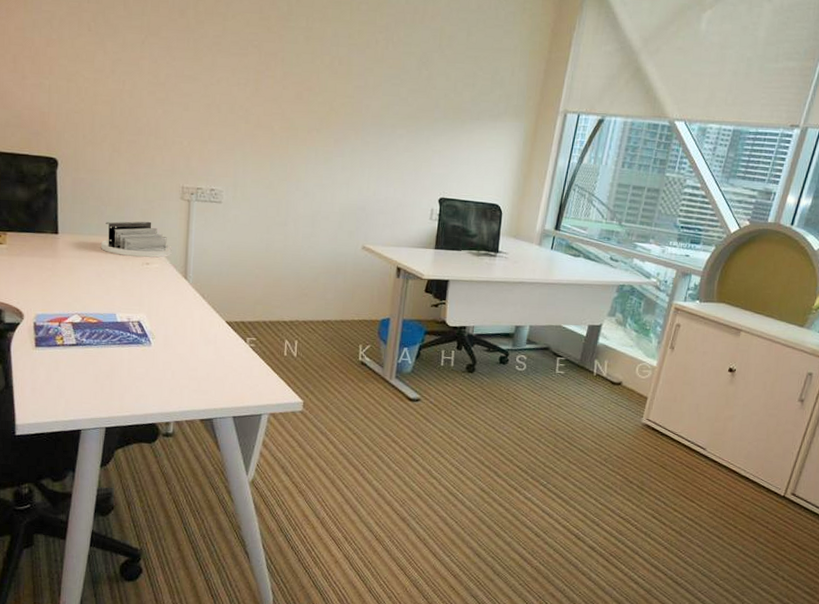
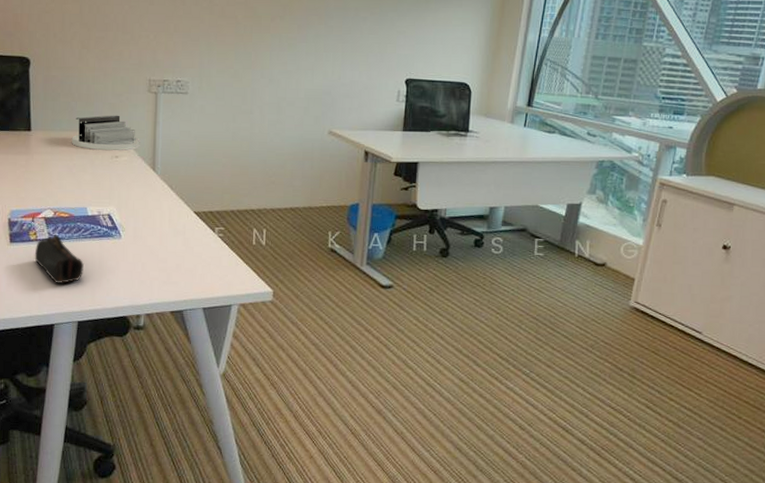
pencil case: none [61,339,113,390] -> present [34,234,85,284]

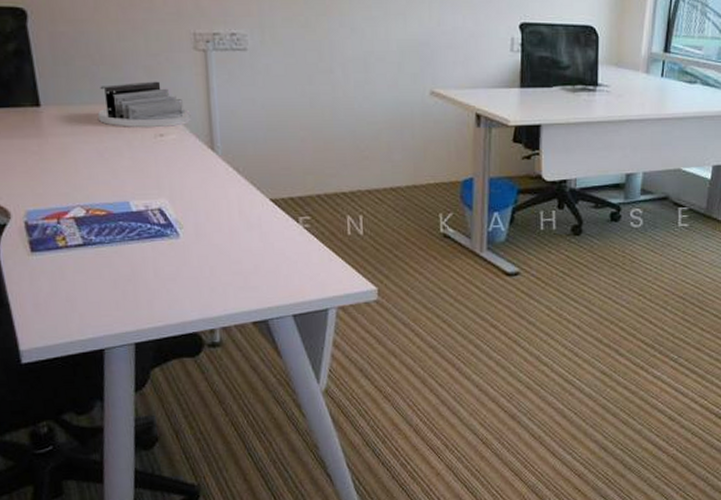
pencil case: present [34,234,85,284] -> none [66,237,135,300]

